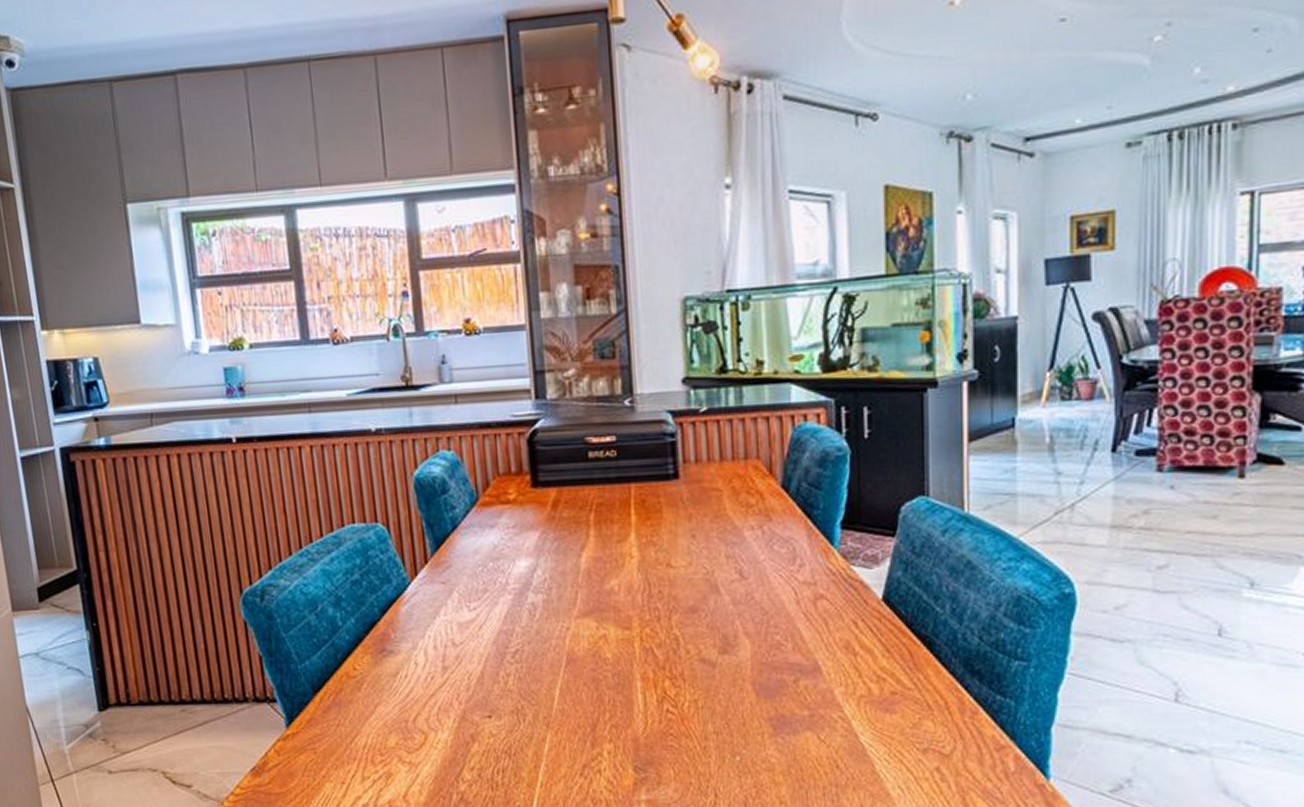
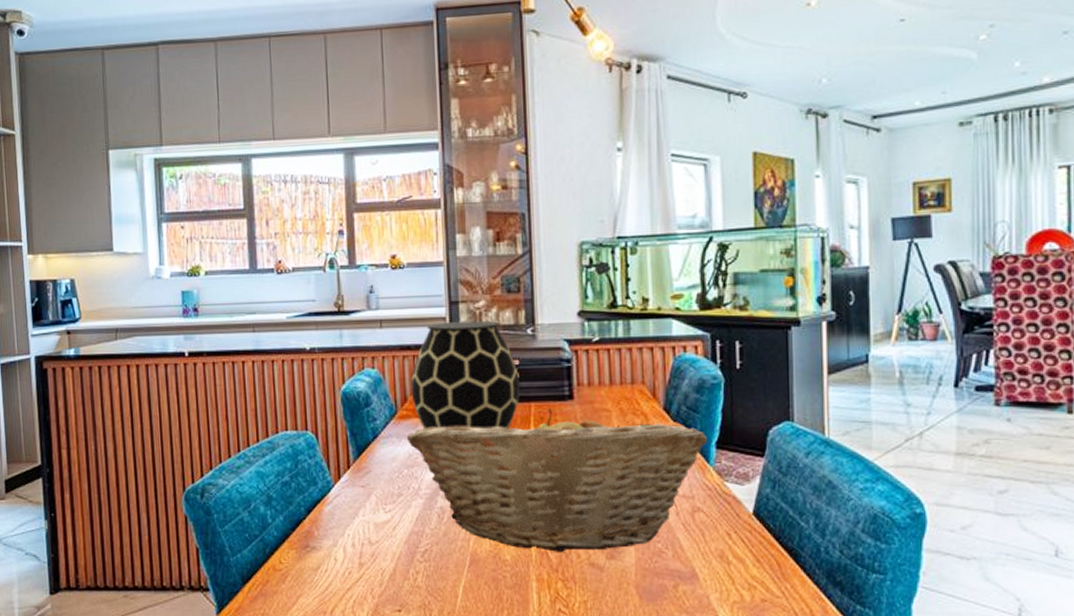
fruit basket: none [491,488,831,648] -> present [407,407,707,552]
vase: none [492,391,618,517] -> present [410,320,520,430]

